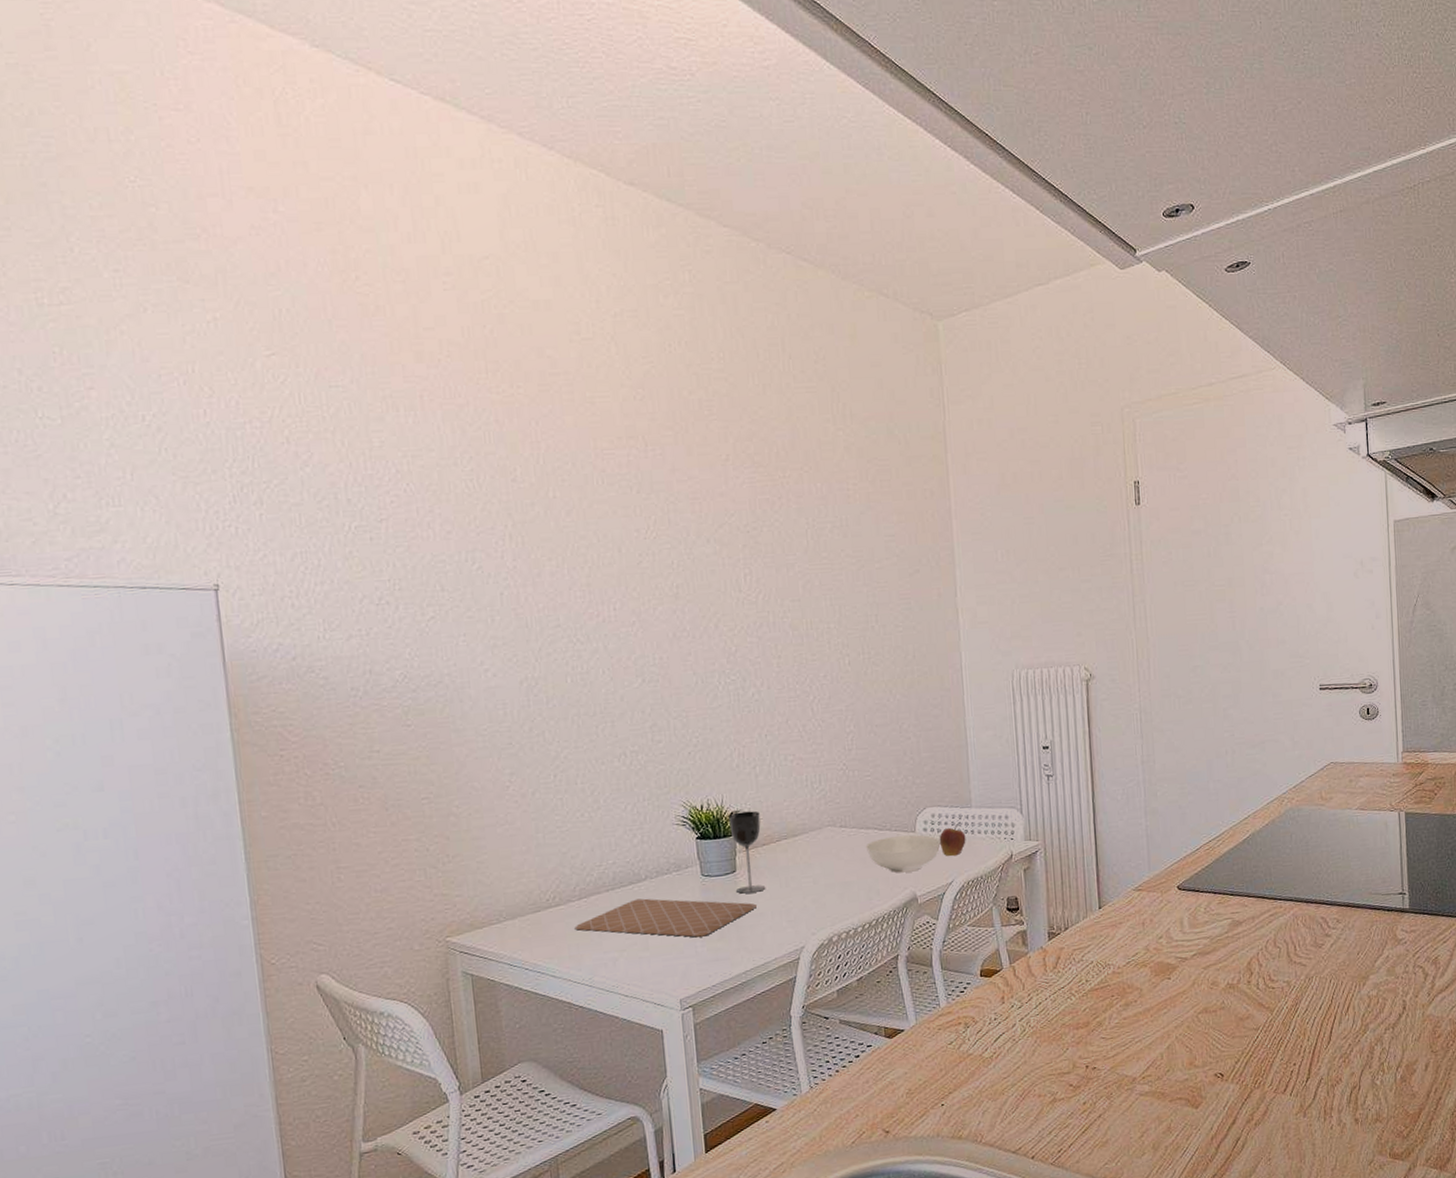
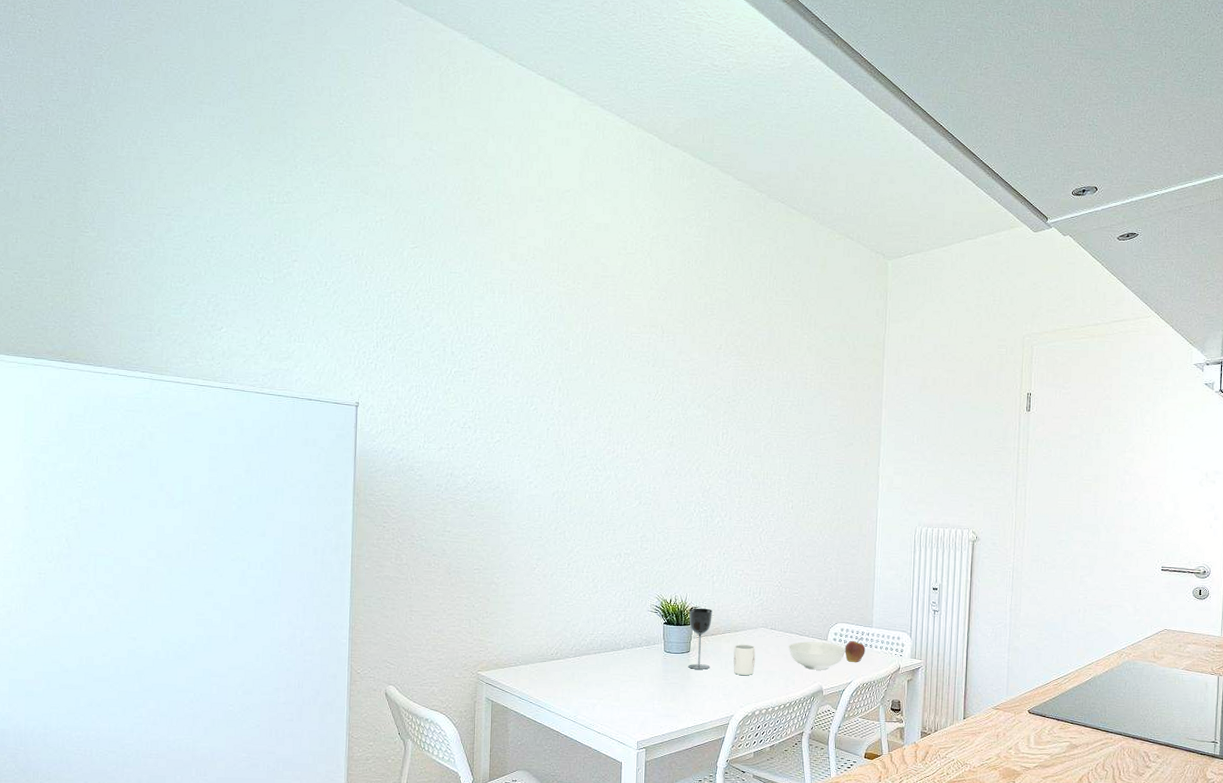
placemat: present [575,898,756,938] -> none [568,662,702,697]
mug: none [794,850,825,894] -> present [733,644,756,676]

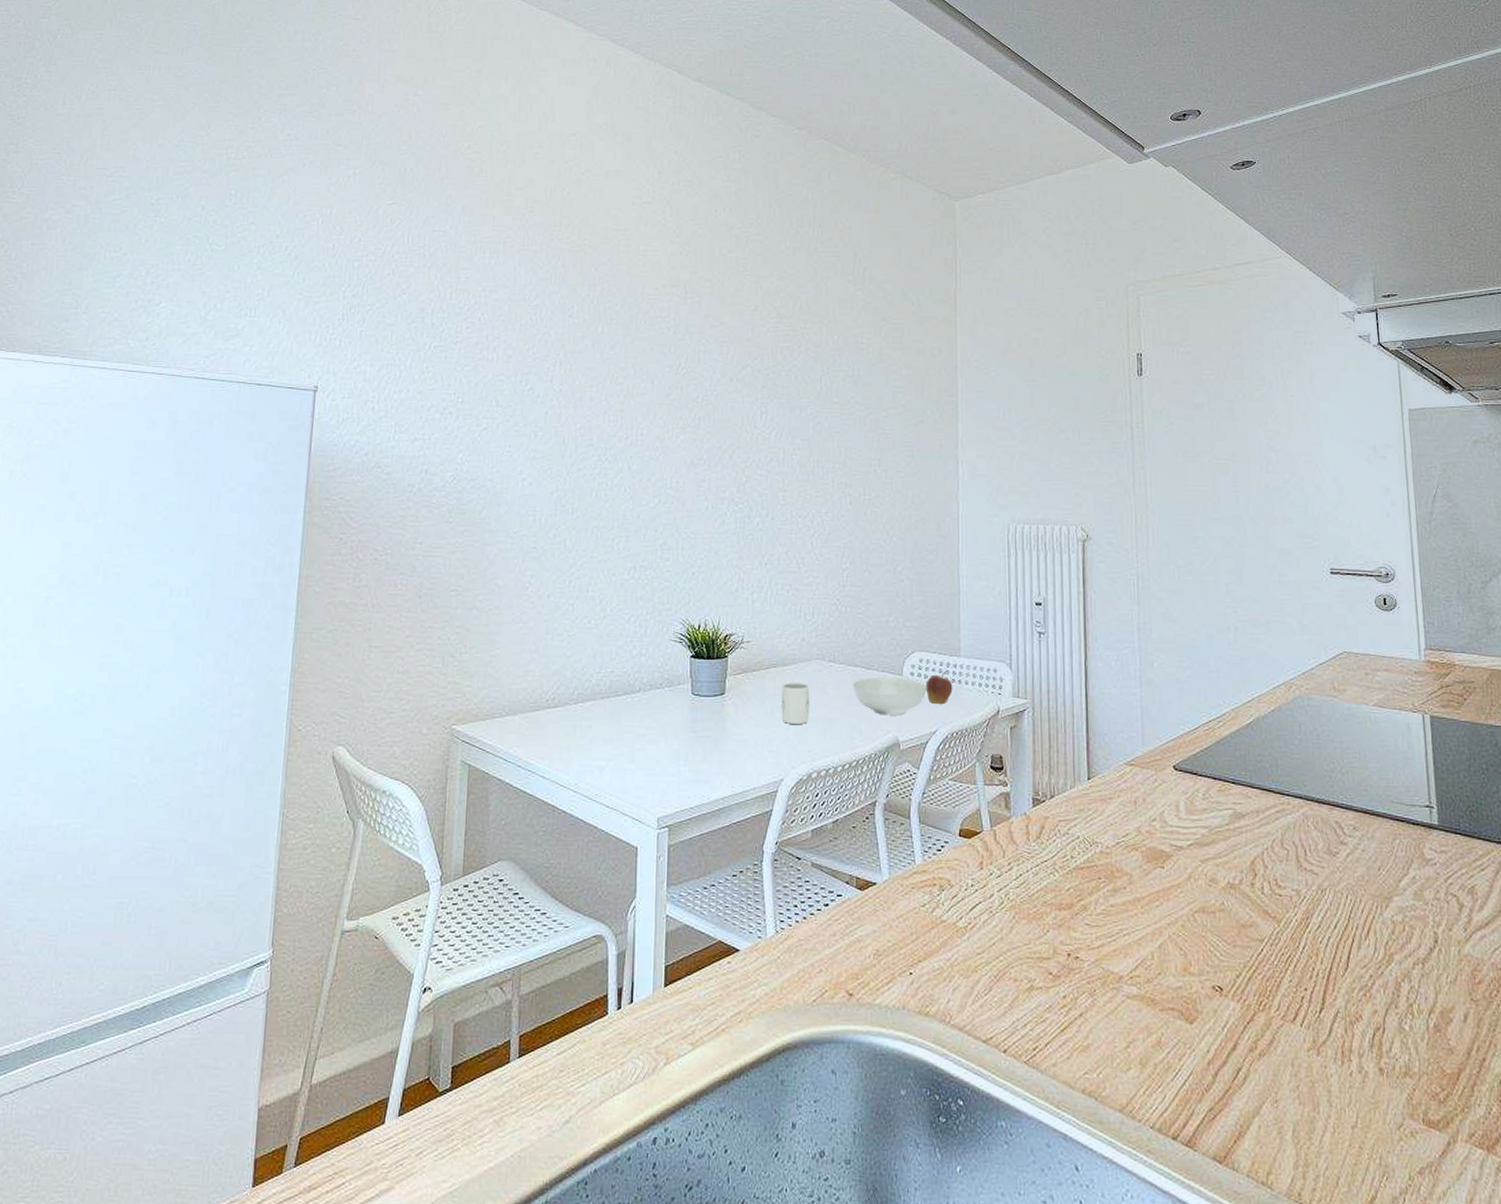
wine glass: present [688,608,712,669] -> none [723,635,753,717]

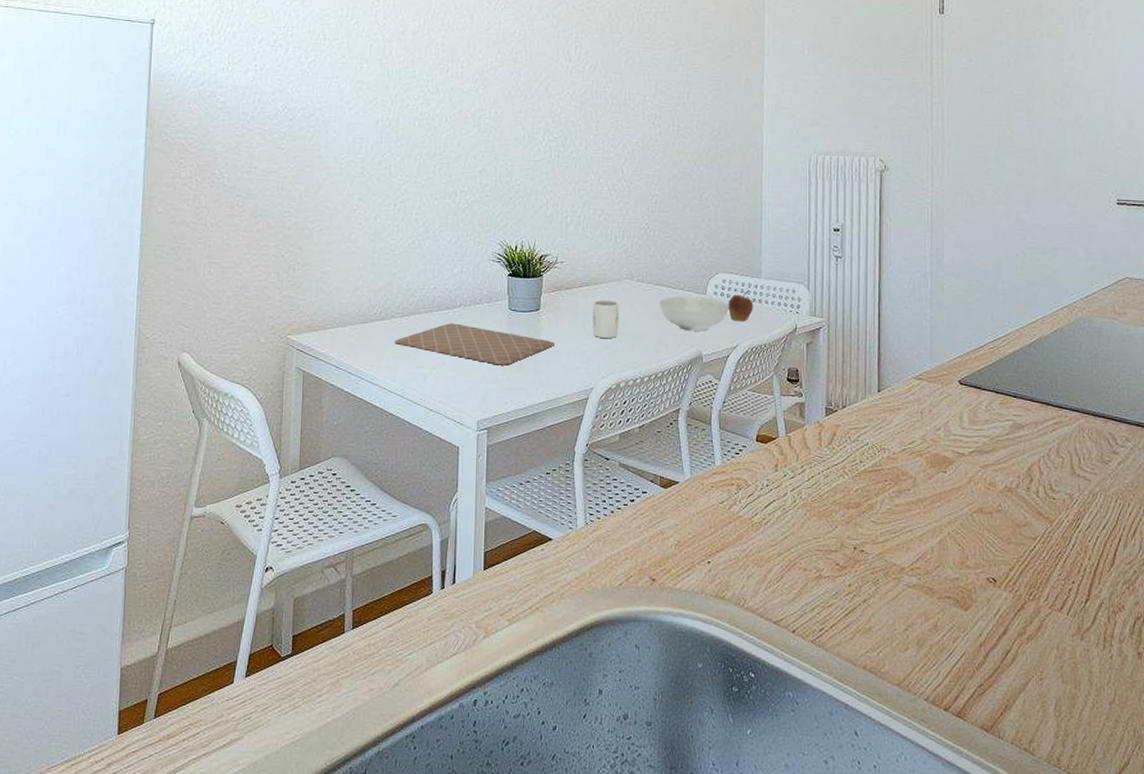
placemat: none [568,710,741,756] -> present [395,323,554,366]

